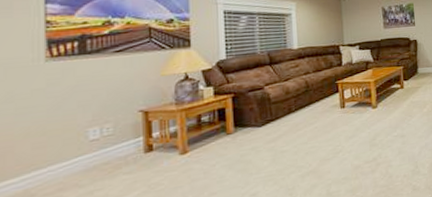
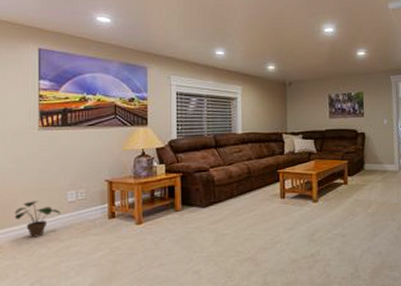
potted plant: none [11,144,80,189] -> present [14,200,61,237]

